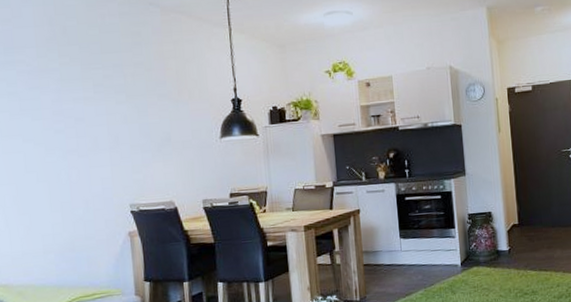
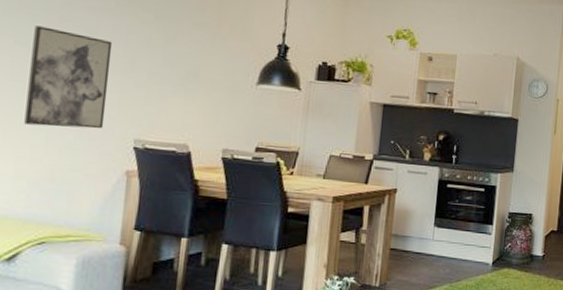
wall art: none [36,123,104,207] -> present [24,25,113,129]

